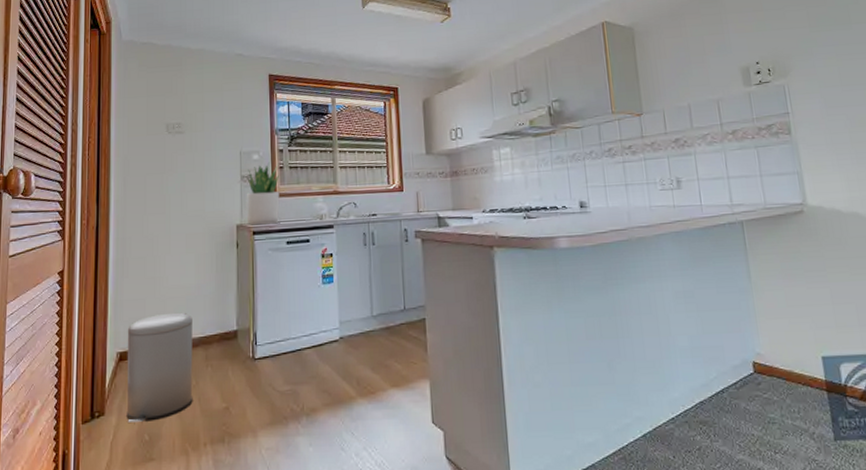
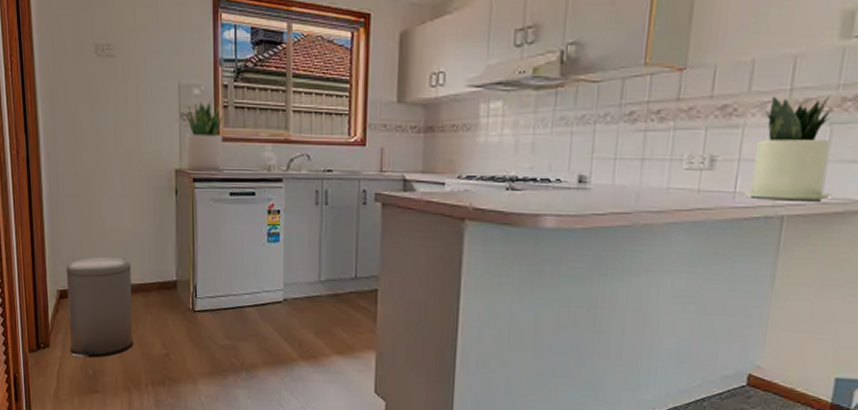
planter: none [707,126,772,209] -> present [743,94,836,202]

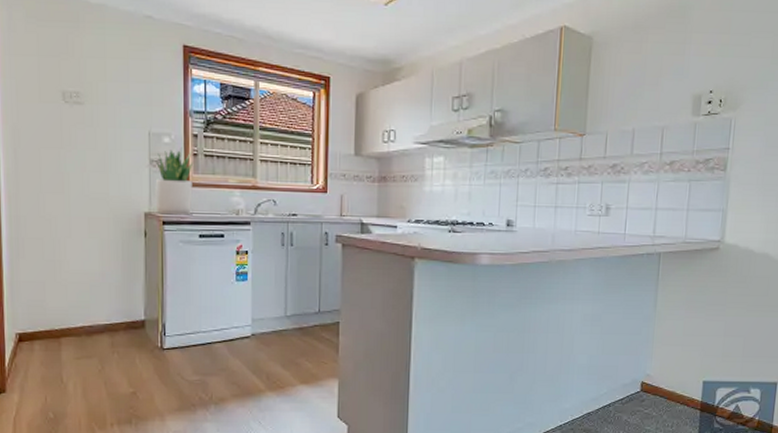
pedal bin: present [65,256,134,358] -> none [26,298,99,402]
planter: present [743,94,836,202] -> none [631,158,693,241]

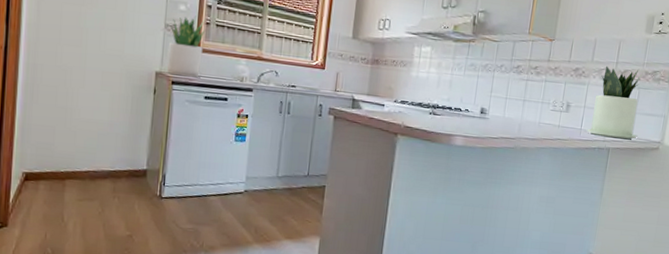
planter: none [631,158,693,241] -> present [586,66,642,140]

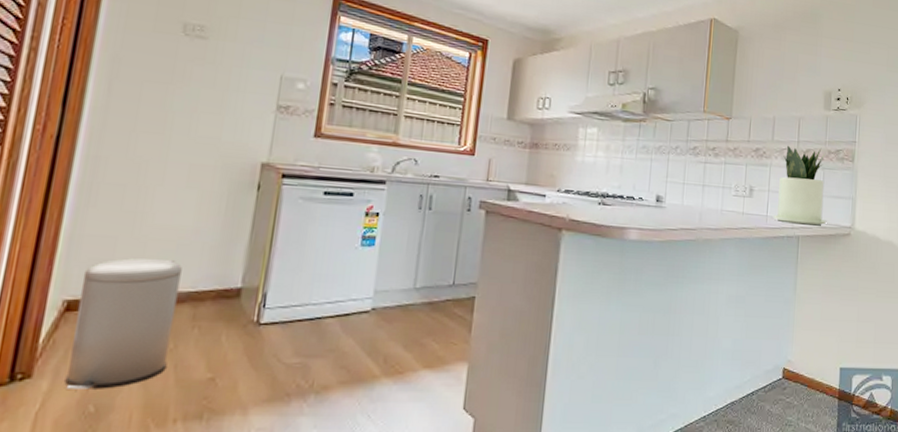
pedal bin: none [30,143,103,238] -> present [65,257,182,391]
planter: present [167,16,206,78] -> none [277,95,329,169]

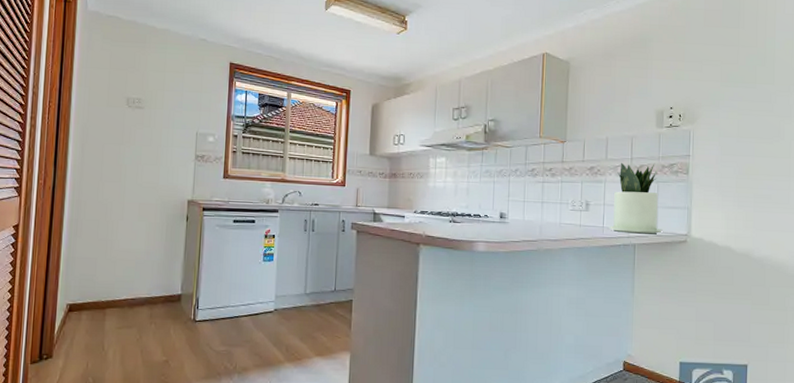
pedal bin: present [65,257,182,391] -> none [73,273,140,368]

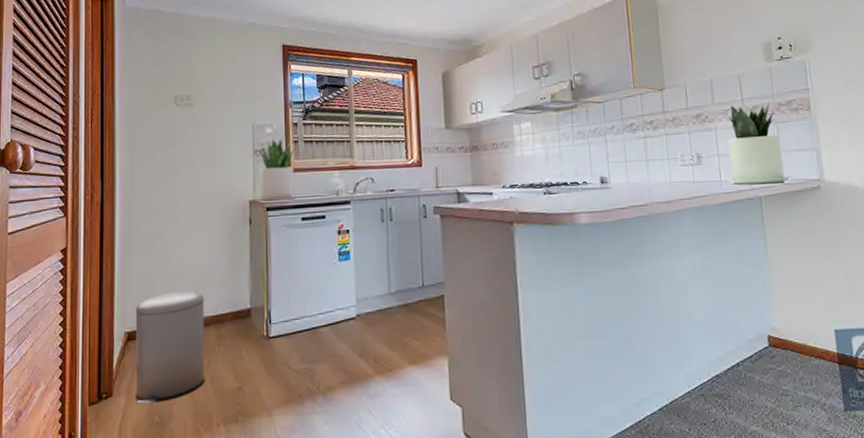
pedal bin: none [73,273,140,368] -> present [135,290,205,405]
planter: none [198,145,232,203] -> present [259,136,294,201]

